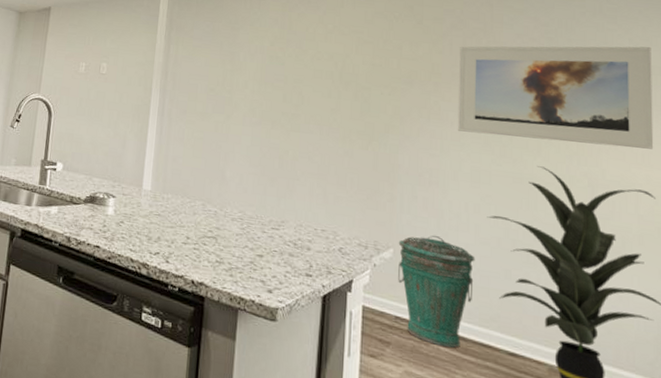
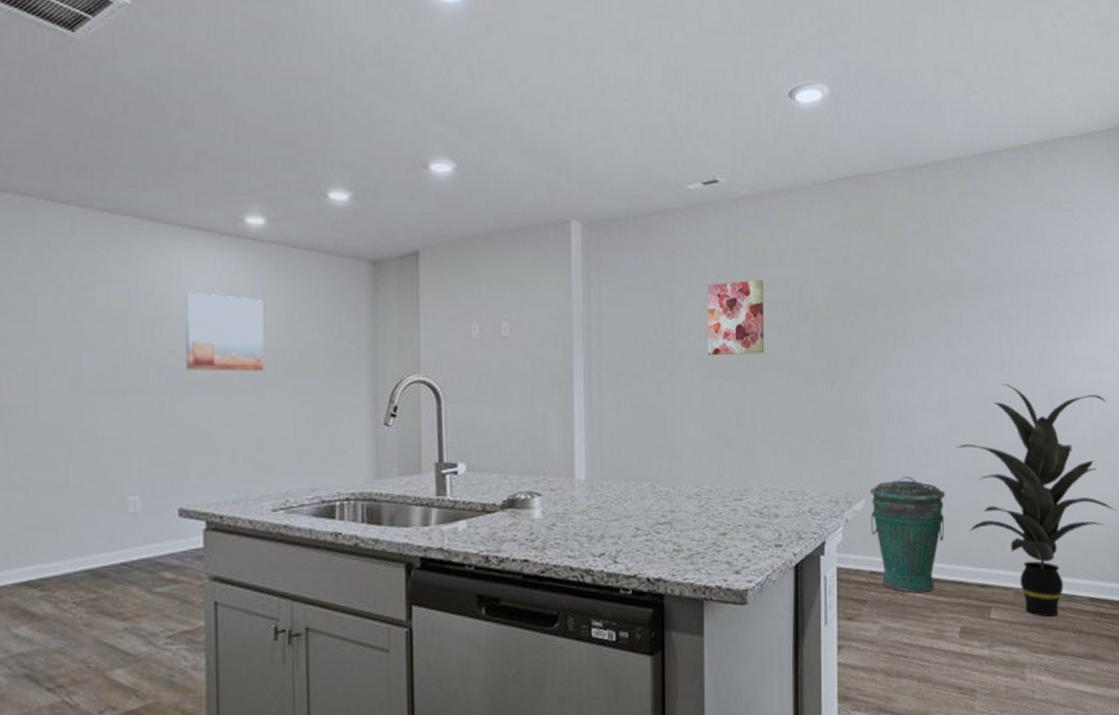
wall art: none [259,50,312,111] -> present [707,279,765,356]
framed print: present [457,46,654,149] -> none [923,239,1105,356]

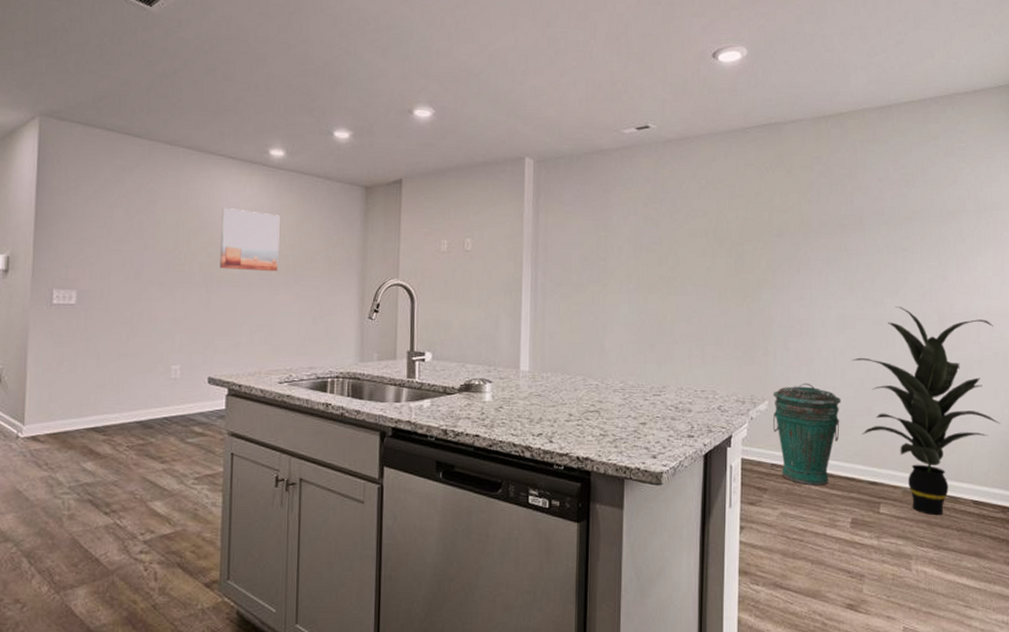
wall art: present [707,279,765,356] -> none [635,209,686,273]

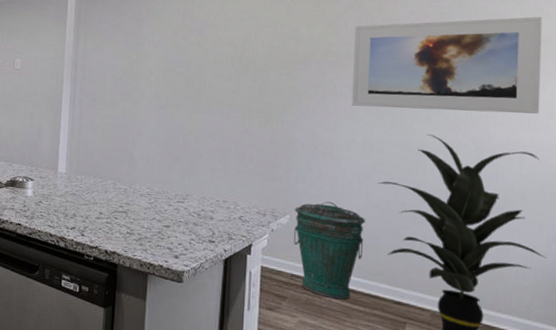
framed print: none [825,182,994,282] -> present [351,16,542,114]

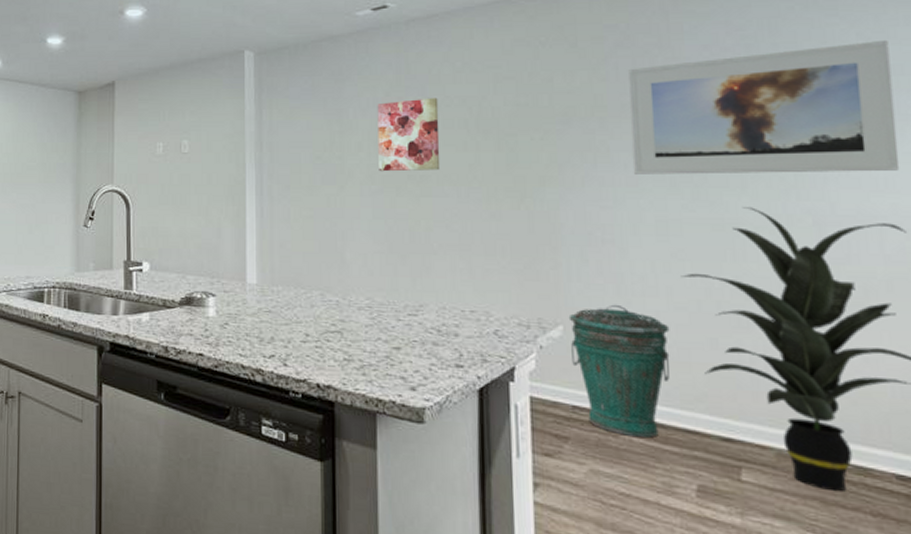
wall art: none [164,38,213,94] -> present [377,97,440,172]

